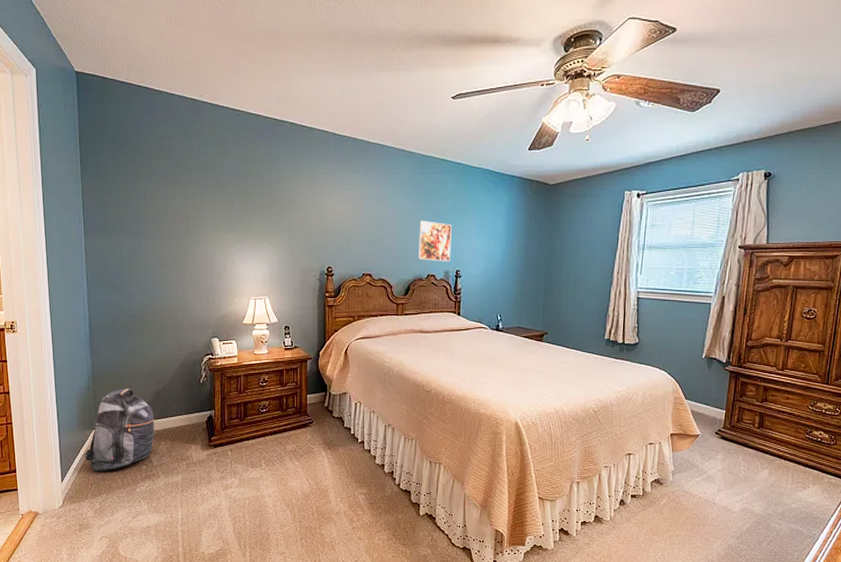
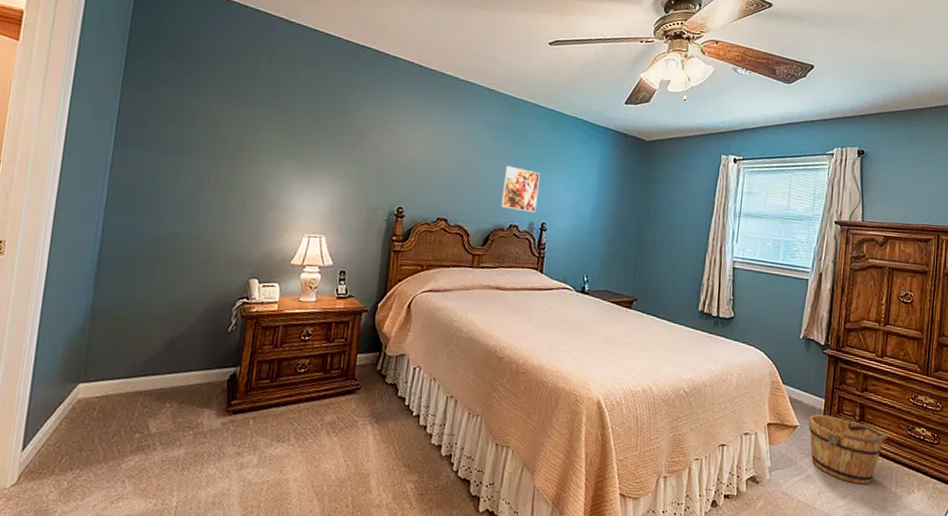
backpack: present [84,388,155,471] -> none [60,333,163,439]
bucket: none [710,424,786,482] -> present [809,414,888,485]

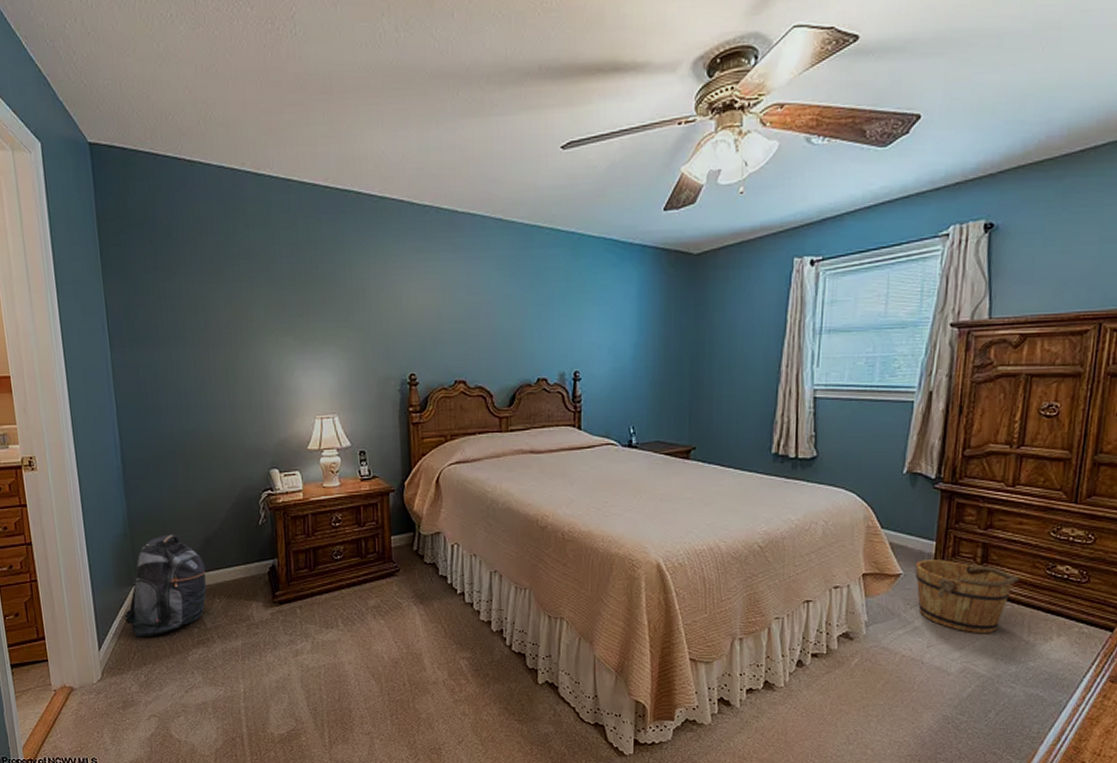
backpack: none [60,333,163,439] -> present [123,534,207,637]
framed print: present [501,166,540,213] -> none [524,309,567,362]

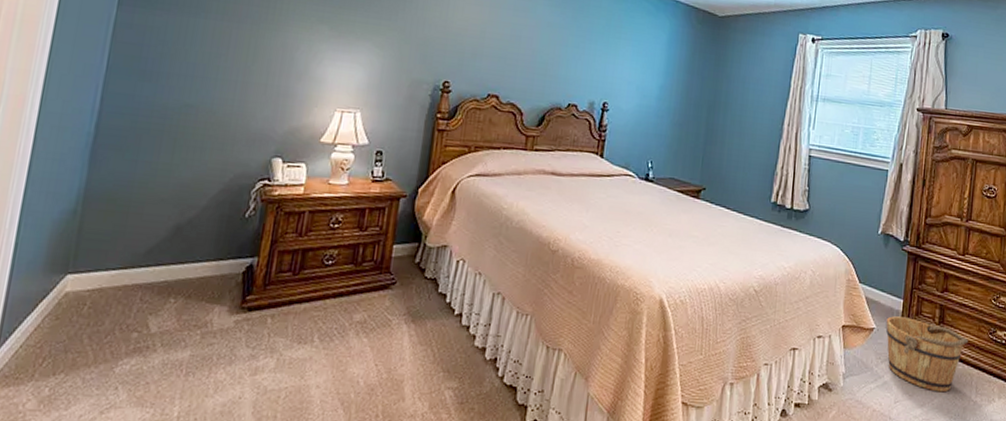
backpack: present [123,534,207,637] -> none [42,217,167,339]

